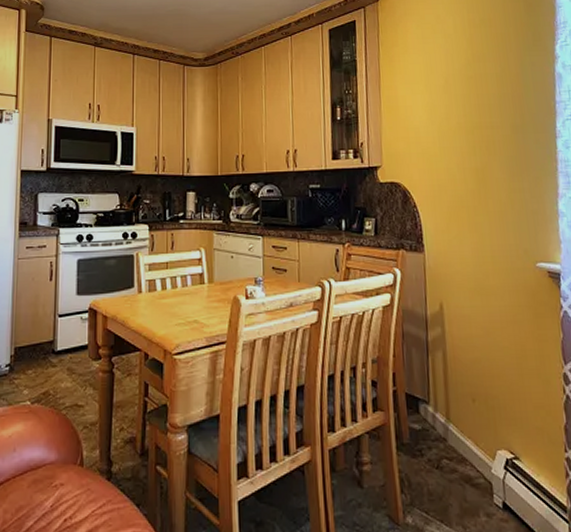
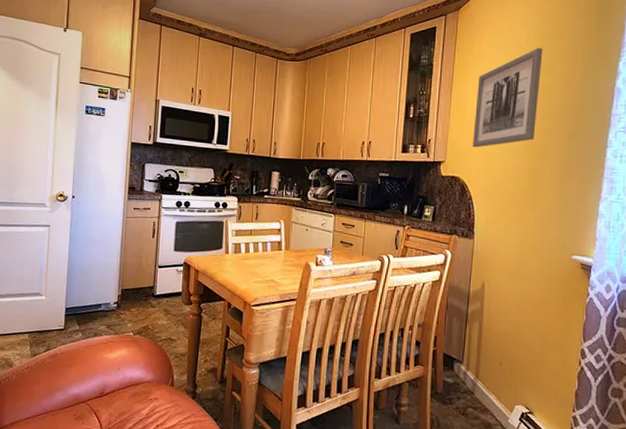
wall art: none [407,36,477,148] -> present [473,48,543,148]

